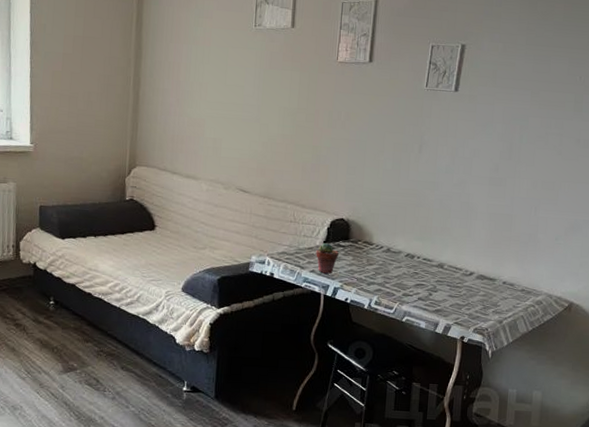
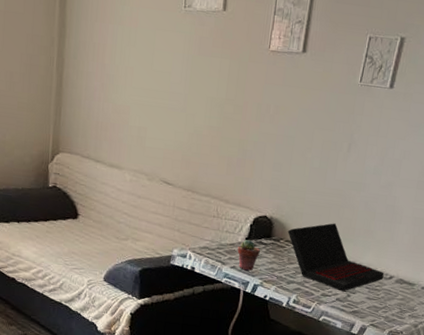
laptop: none [365,222,464,291] -> present [287,223,384,292]

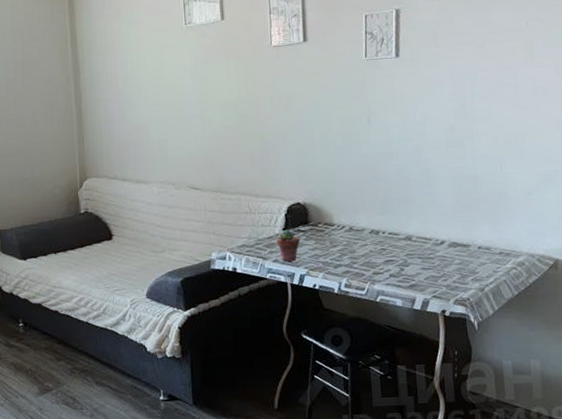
laptop: present [287,223,384,292] -> none [324,197,435,267]

